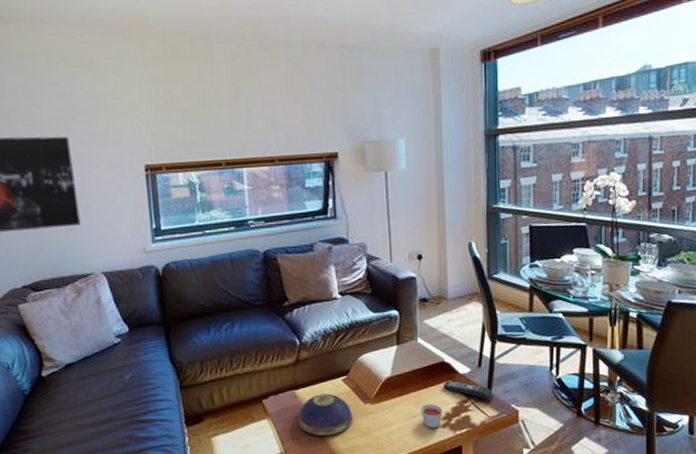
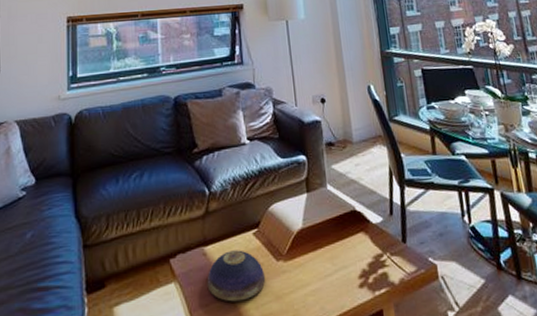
candle: present [420,404,443,429] -> none [335,259,359,289]
remote control: present [443,380,494,401] -> none [357,231,409,254]

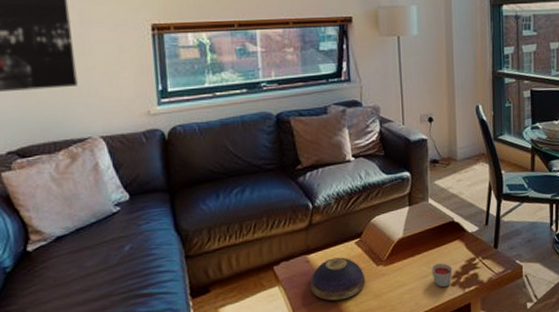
candle: none [335,259,359,289] -> present [431,263,453,288]

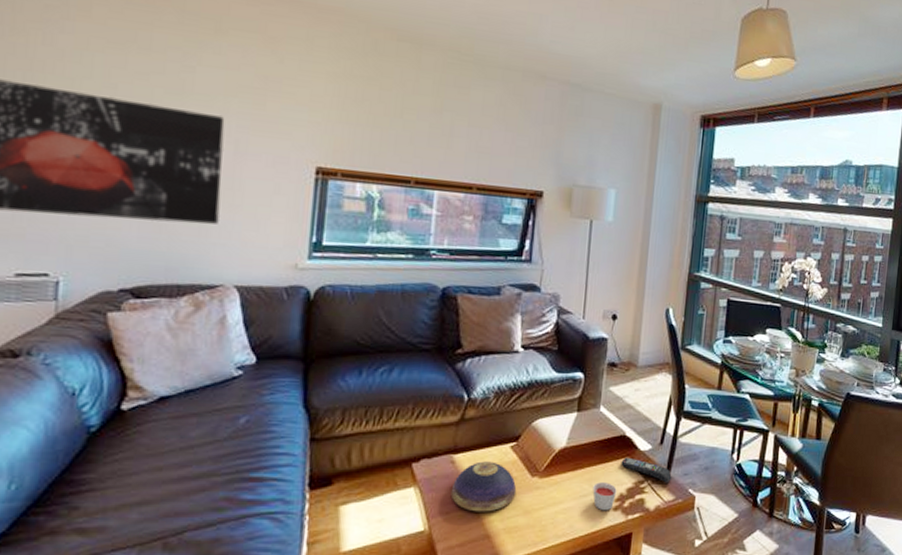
remote control: none [453,239,500,258] -> present [621,457,672,483]

